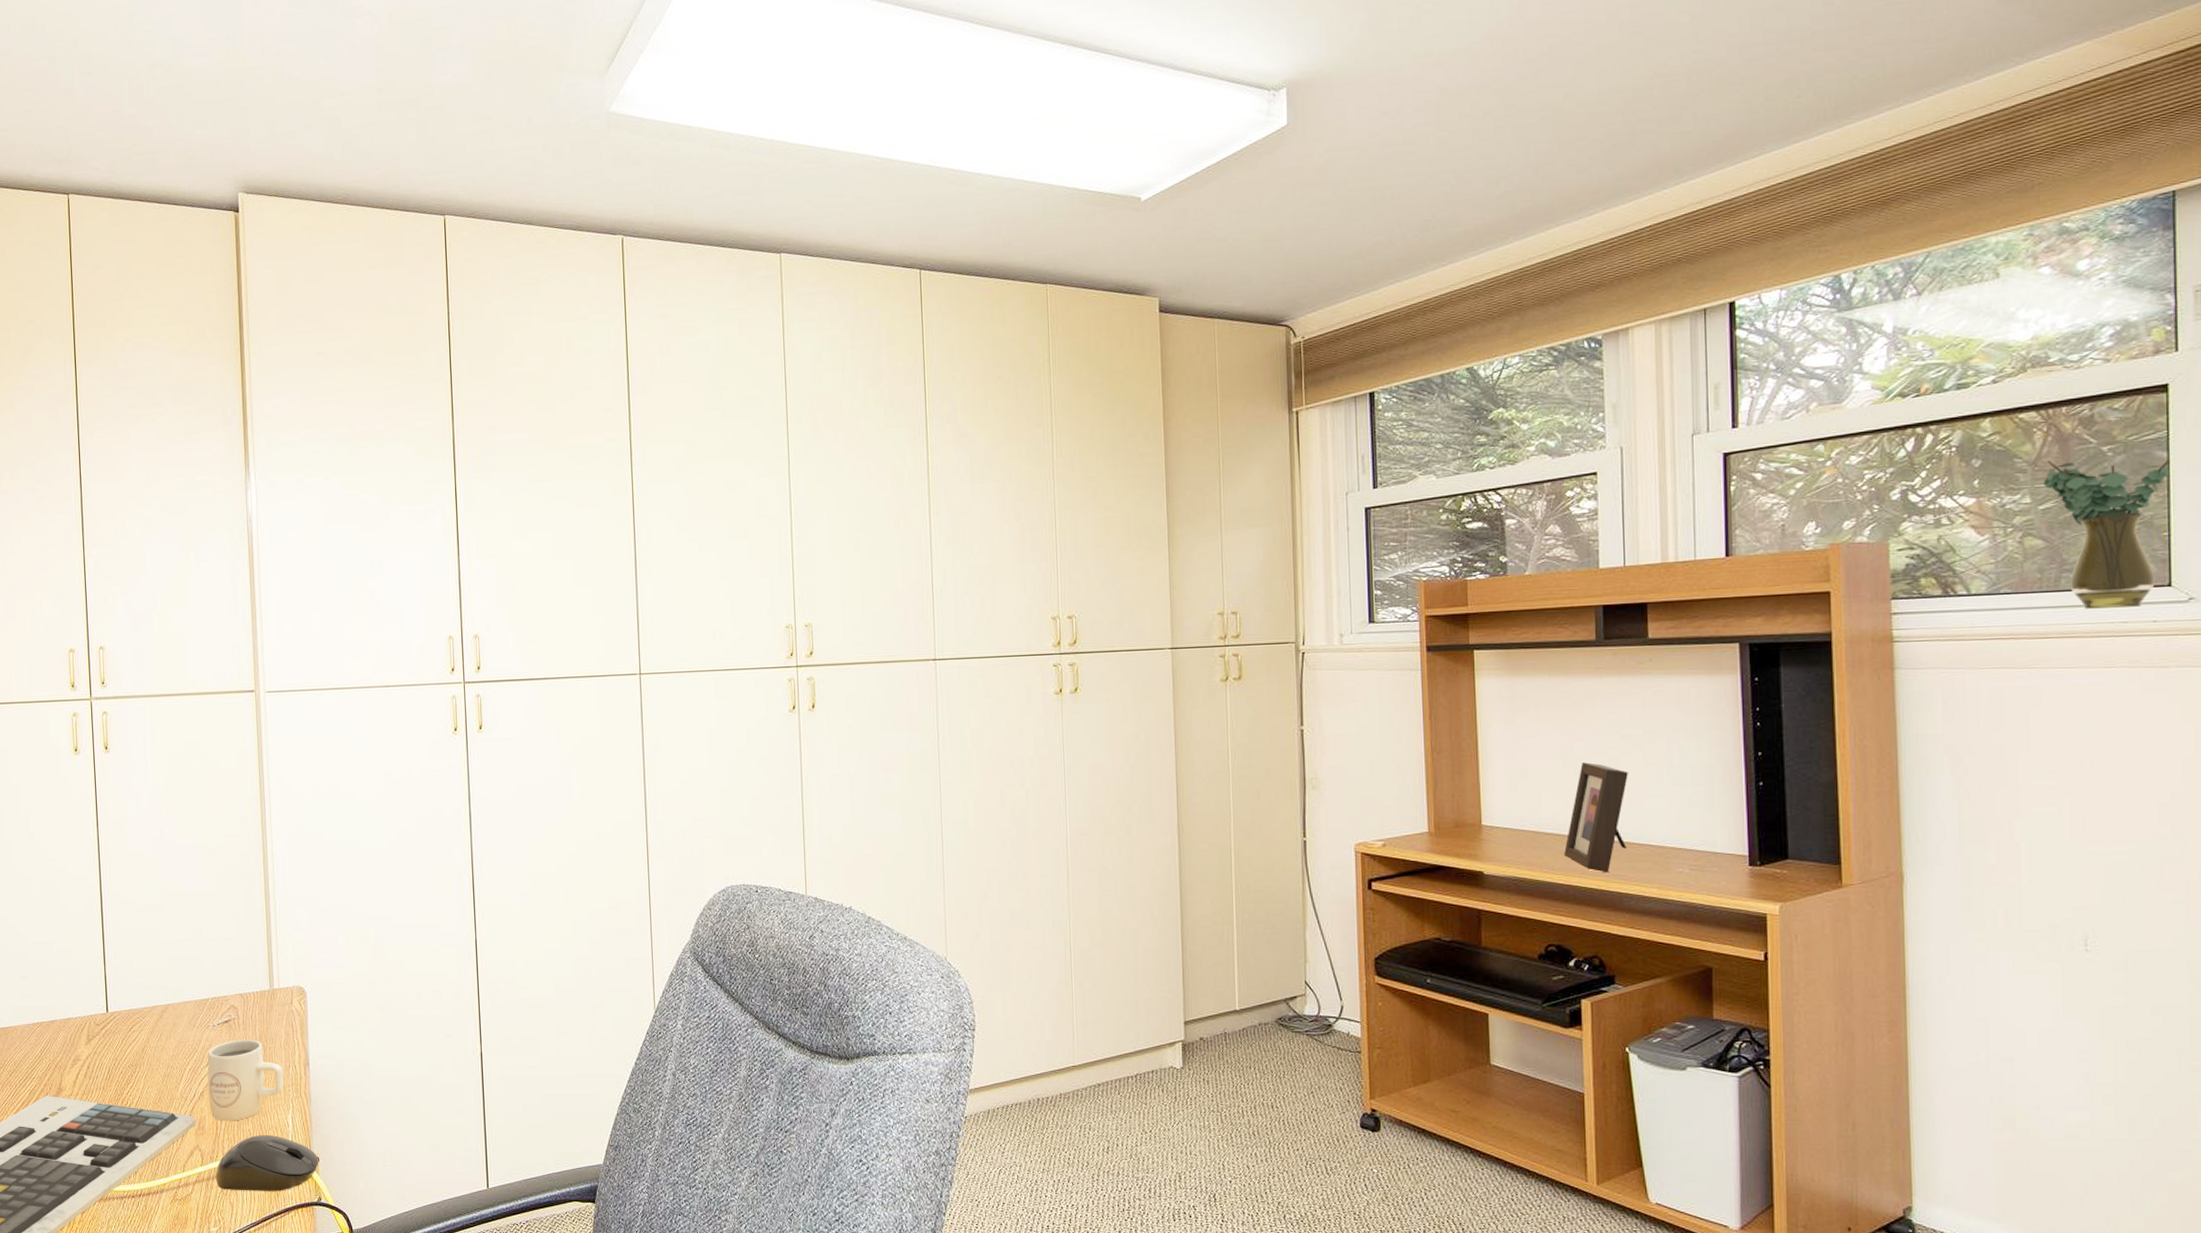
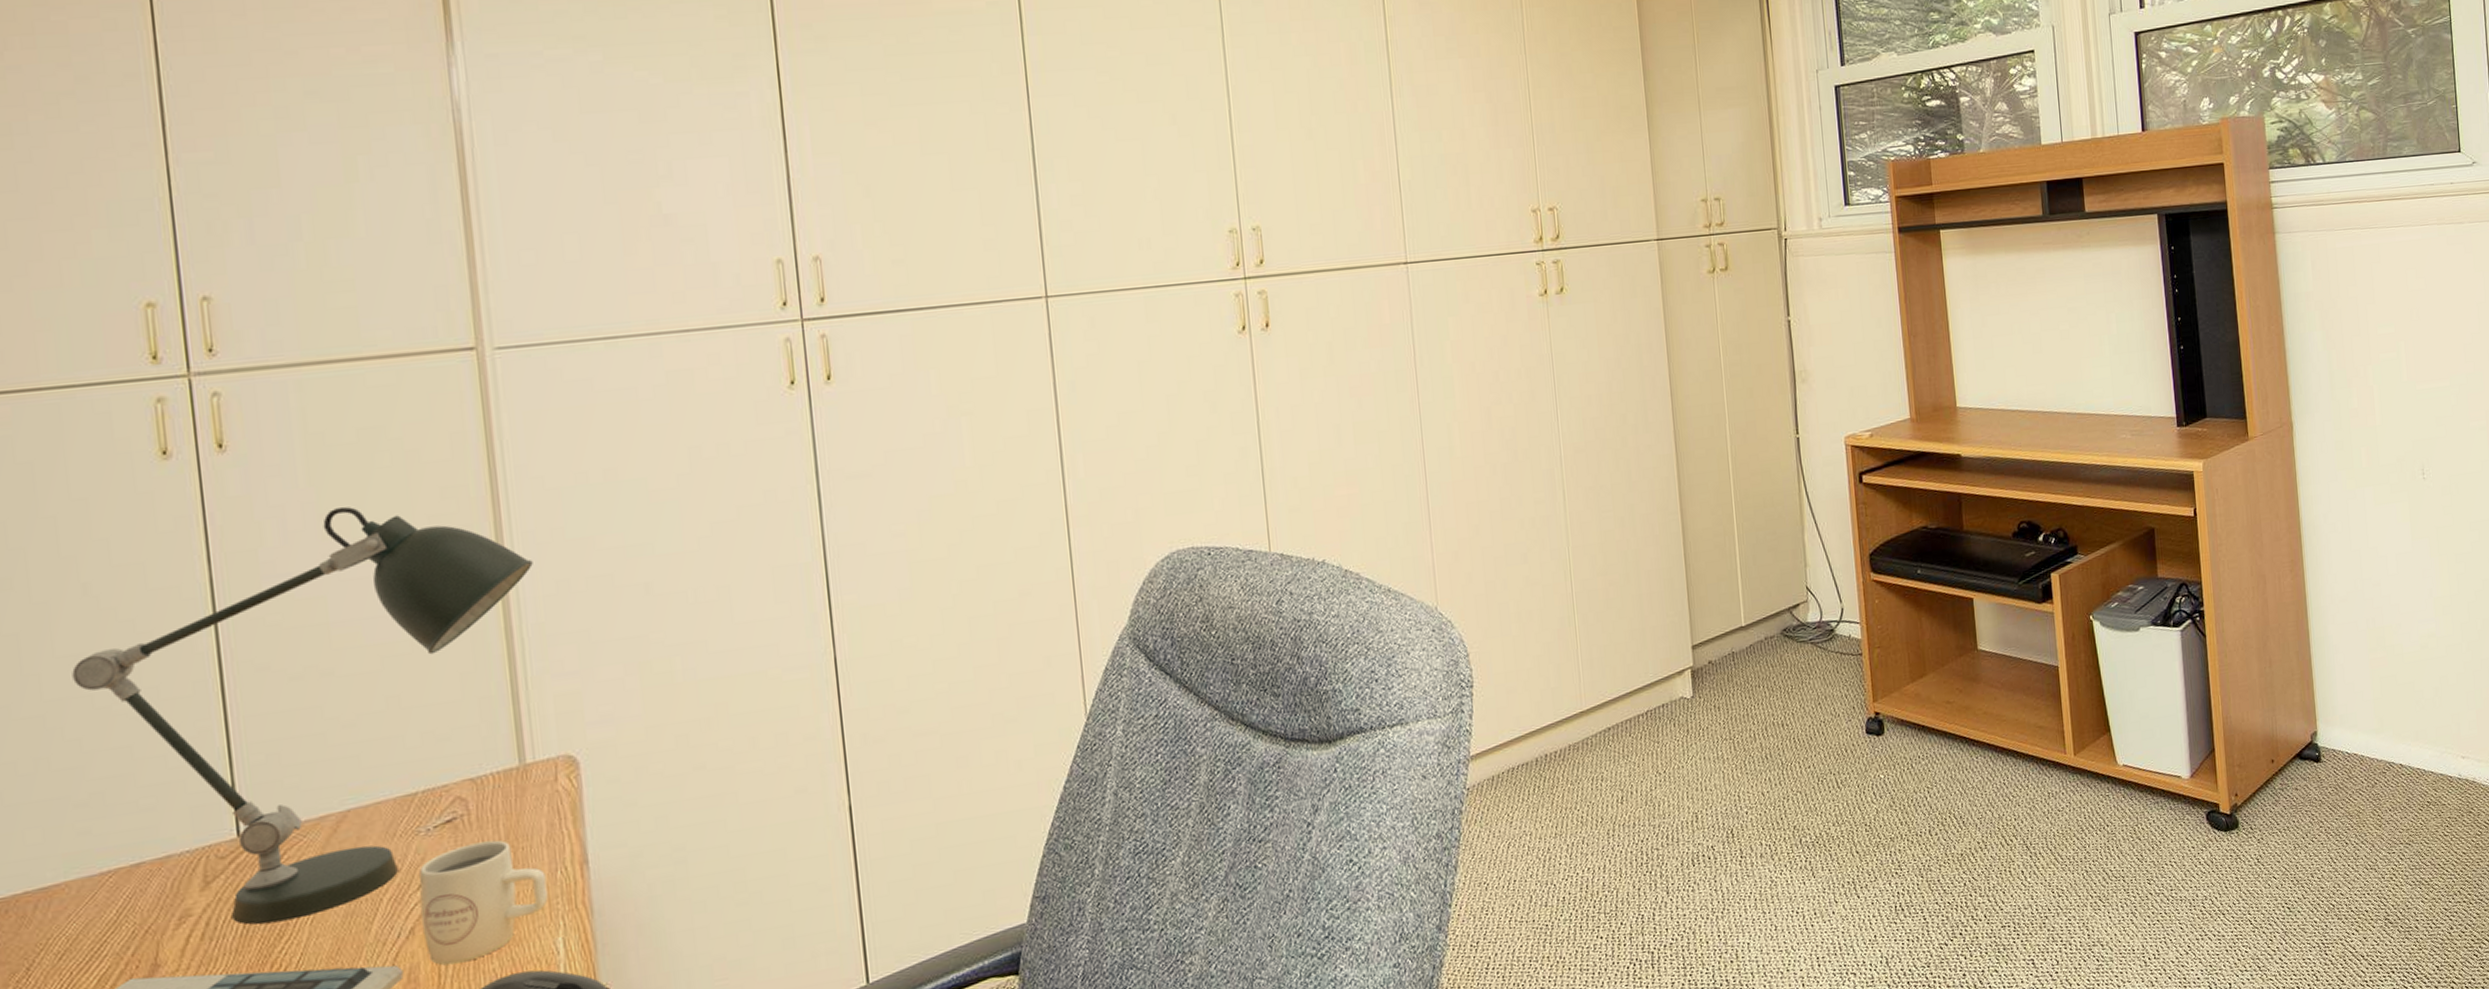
desk lamp: none [23,795,284,1073] -> present [72,506,533,925]
picture frame: present [1564,762,1628,873] -> none [2028,337,2079,445]
vase: present [2043,459,2171,609] -> none [2370,41,2454,174]

